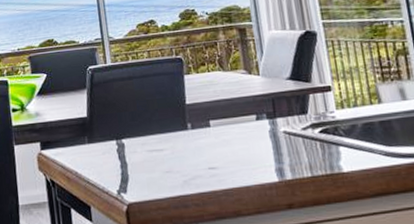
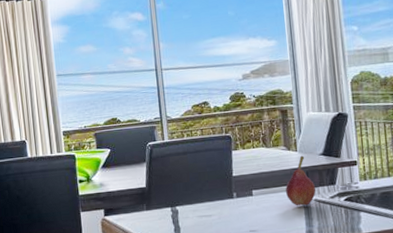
fruit: none [248,80,285,139] -> present [286,155,316,206]

